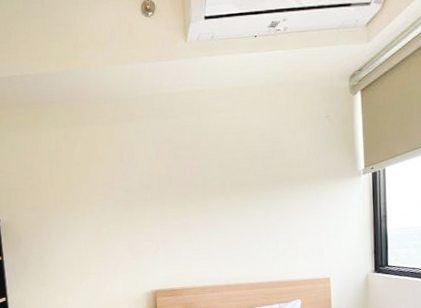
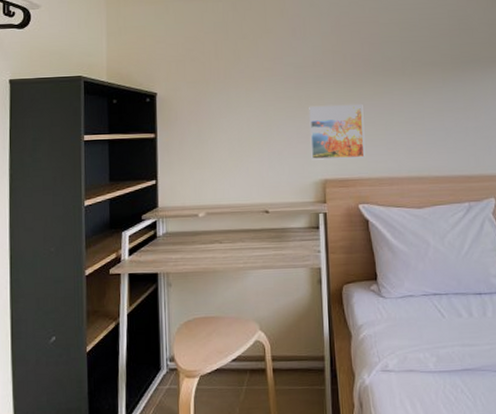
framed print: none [139,223,191,274] -> present [309,104,366,160]

